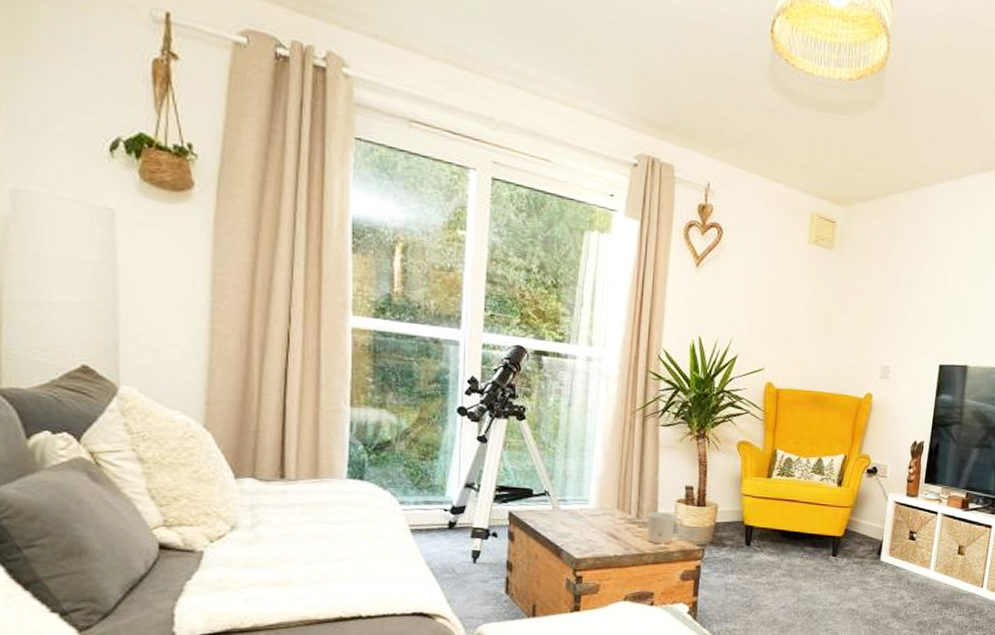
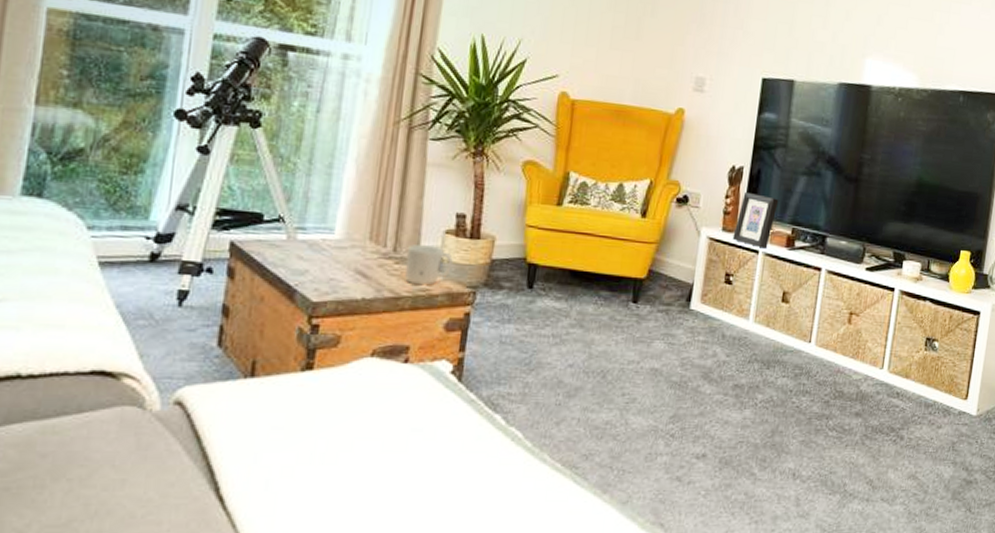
picture frame: none [915,462,955,510] -> present [732,191,779,249]

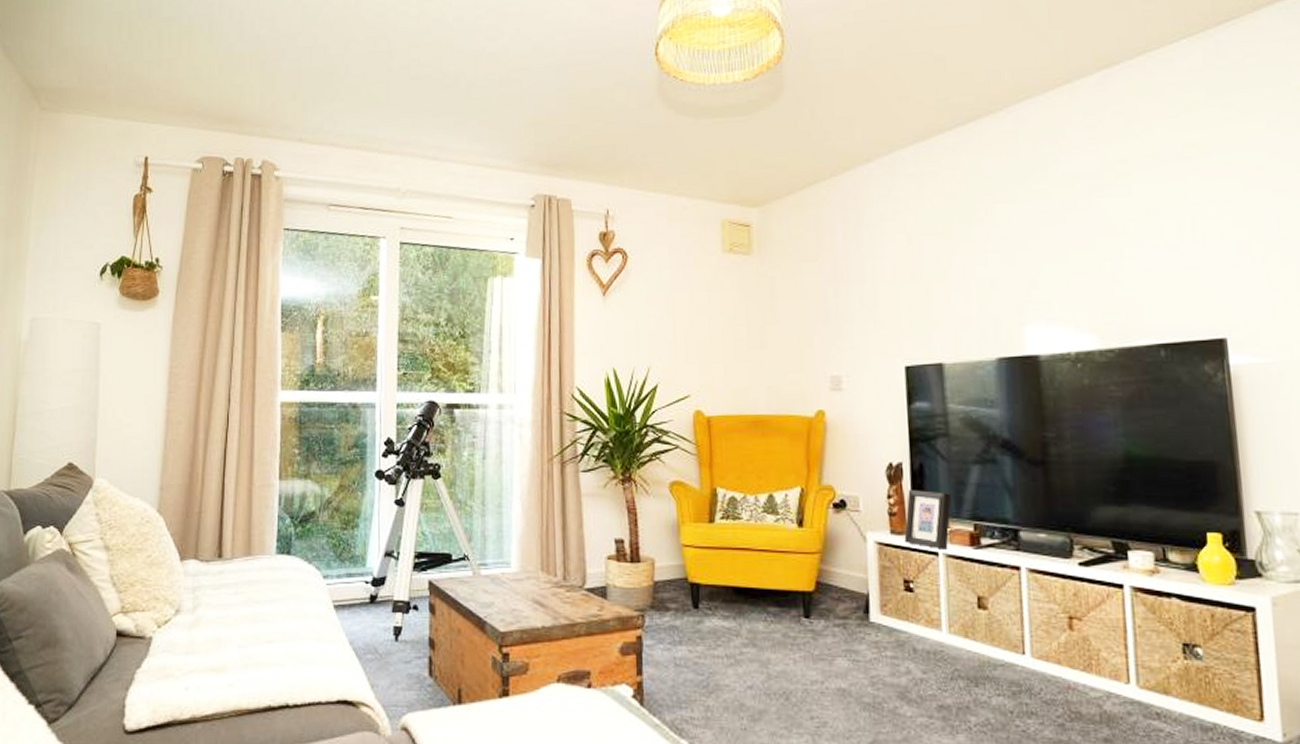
mug: present [405,244,453,286] -> none [576,572,618,611]

